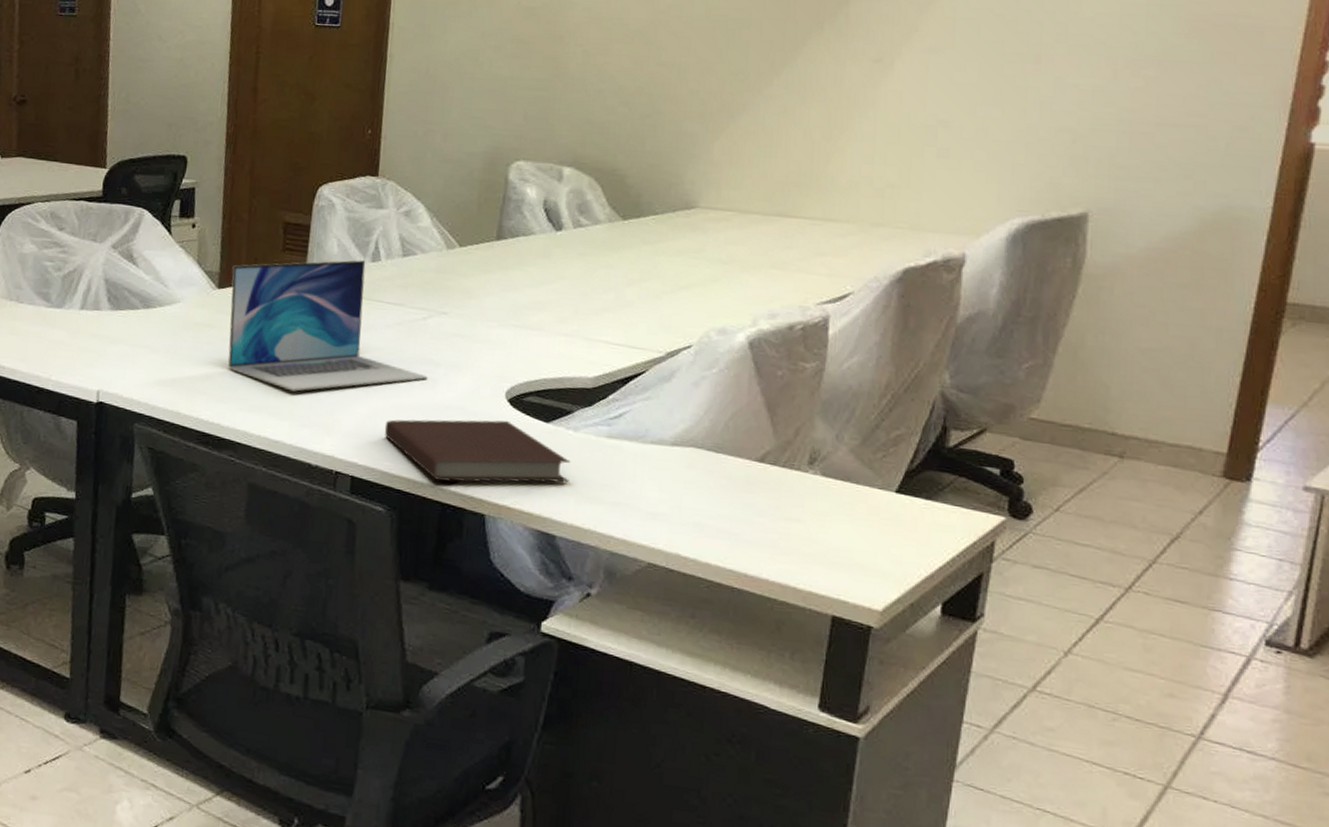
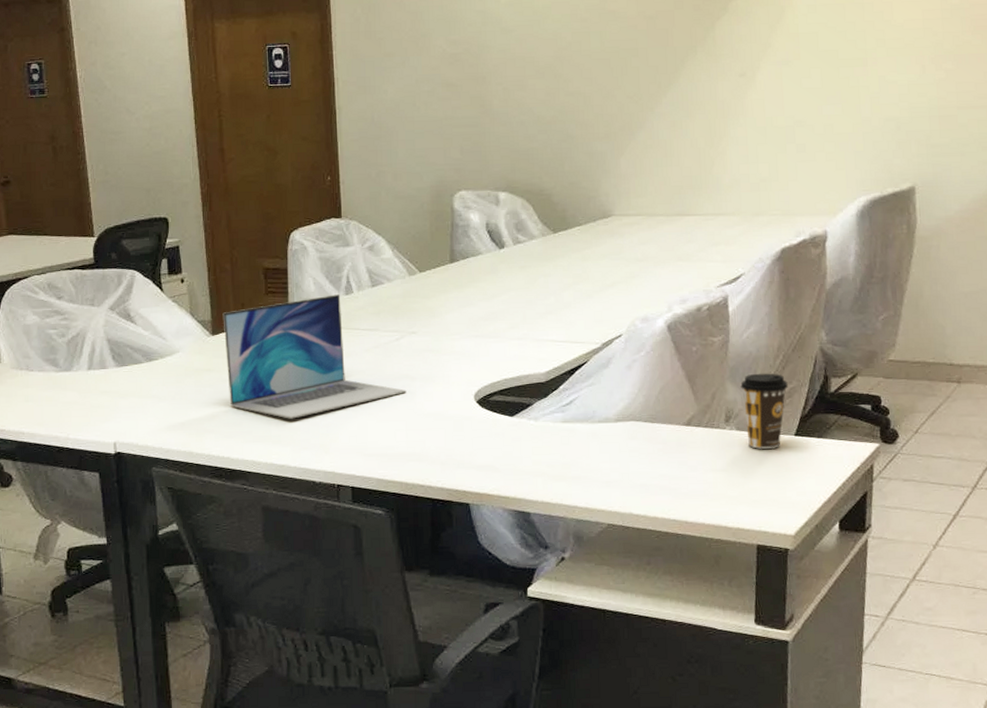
notebook: present [384,419,571,483] -> none [375,419,536,481]
coffee cup: none [833,411,894,504] -> present [740,373,788,449]

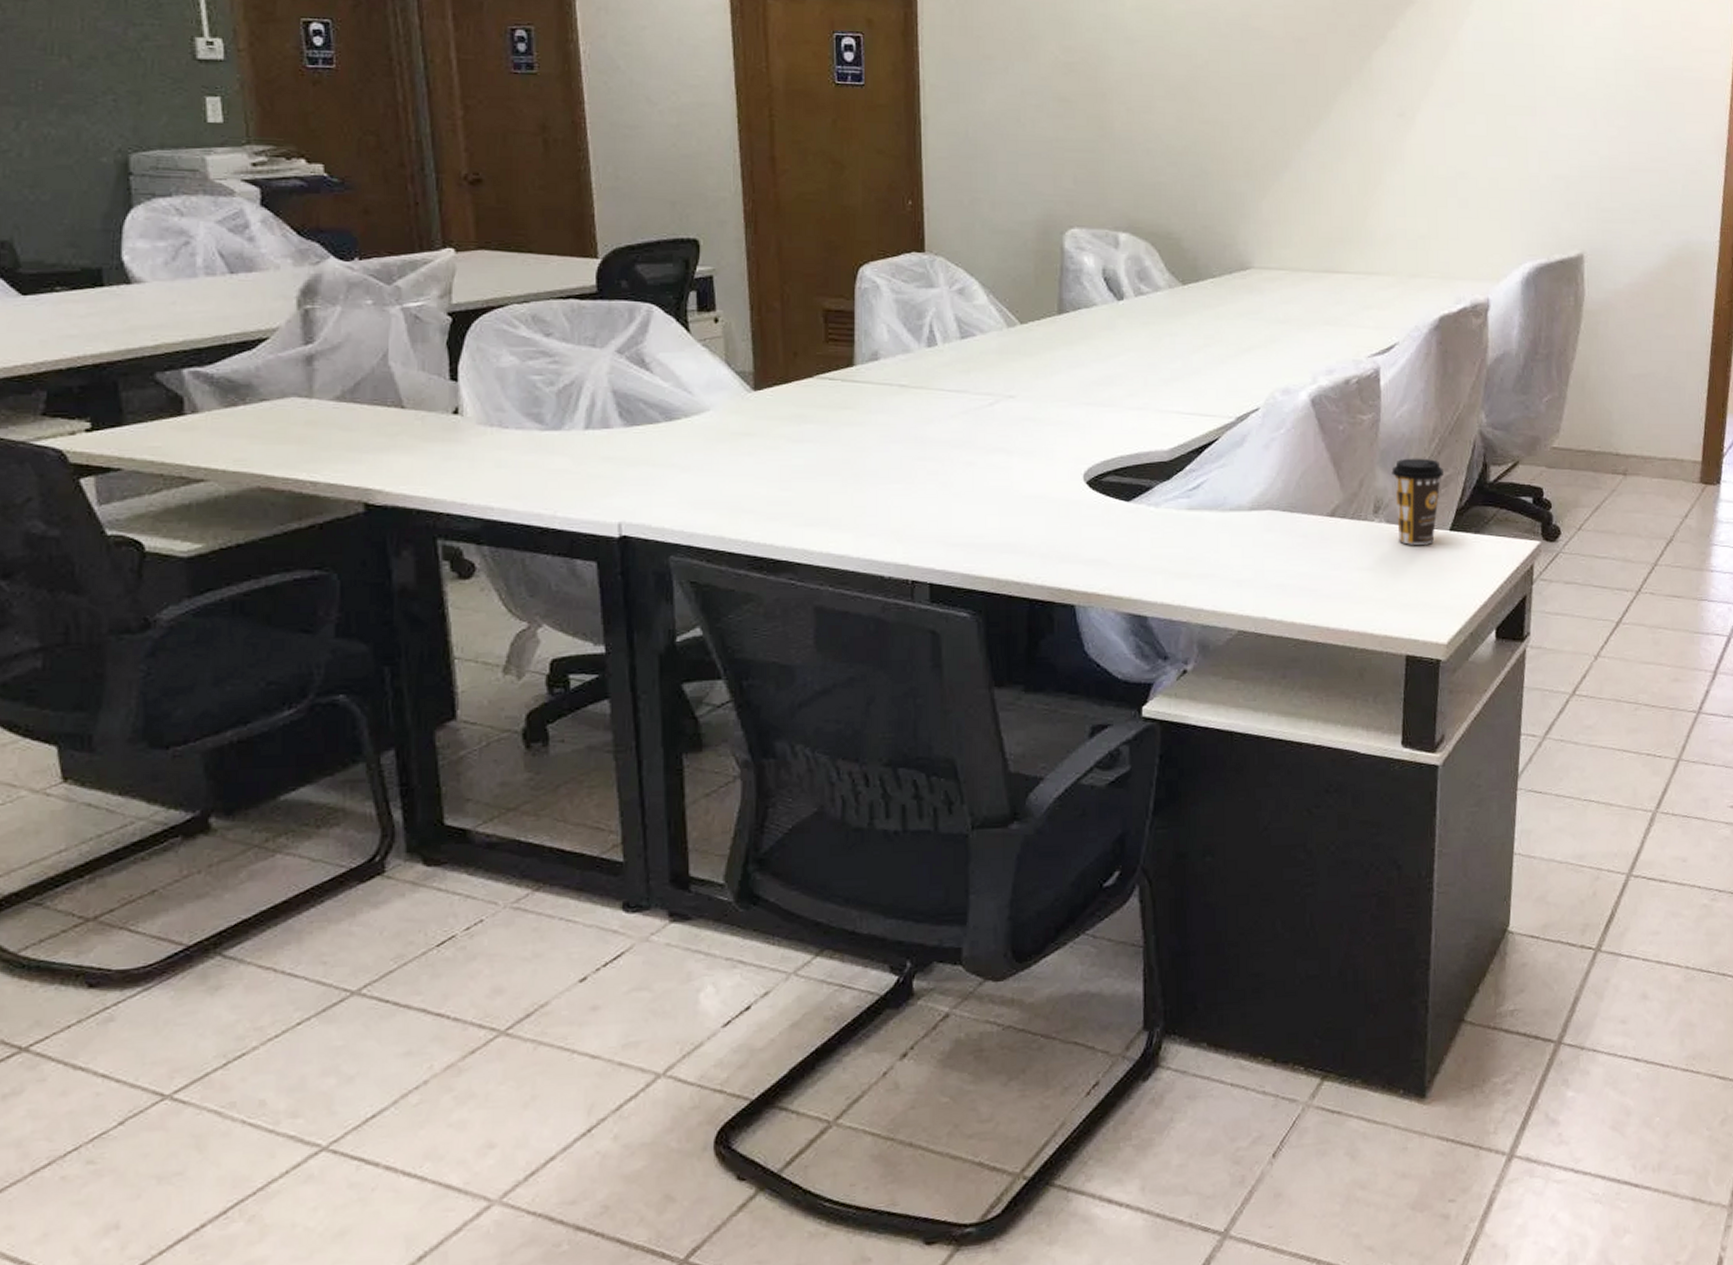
laptop: present [222,294,407,419] -> none [768,346,1001,498]

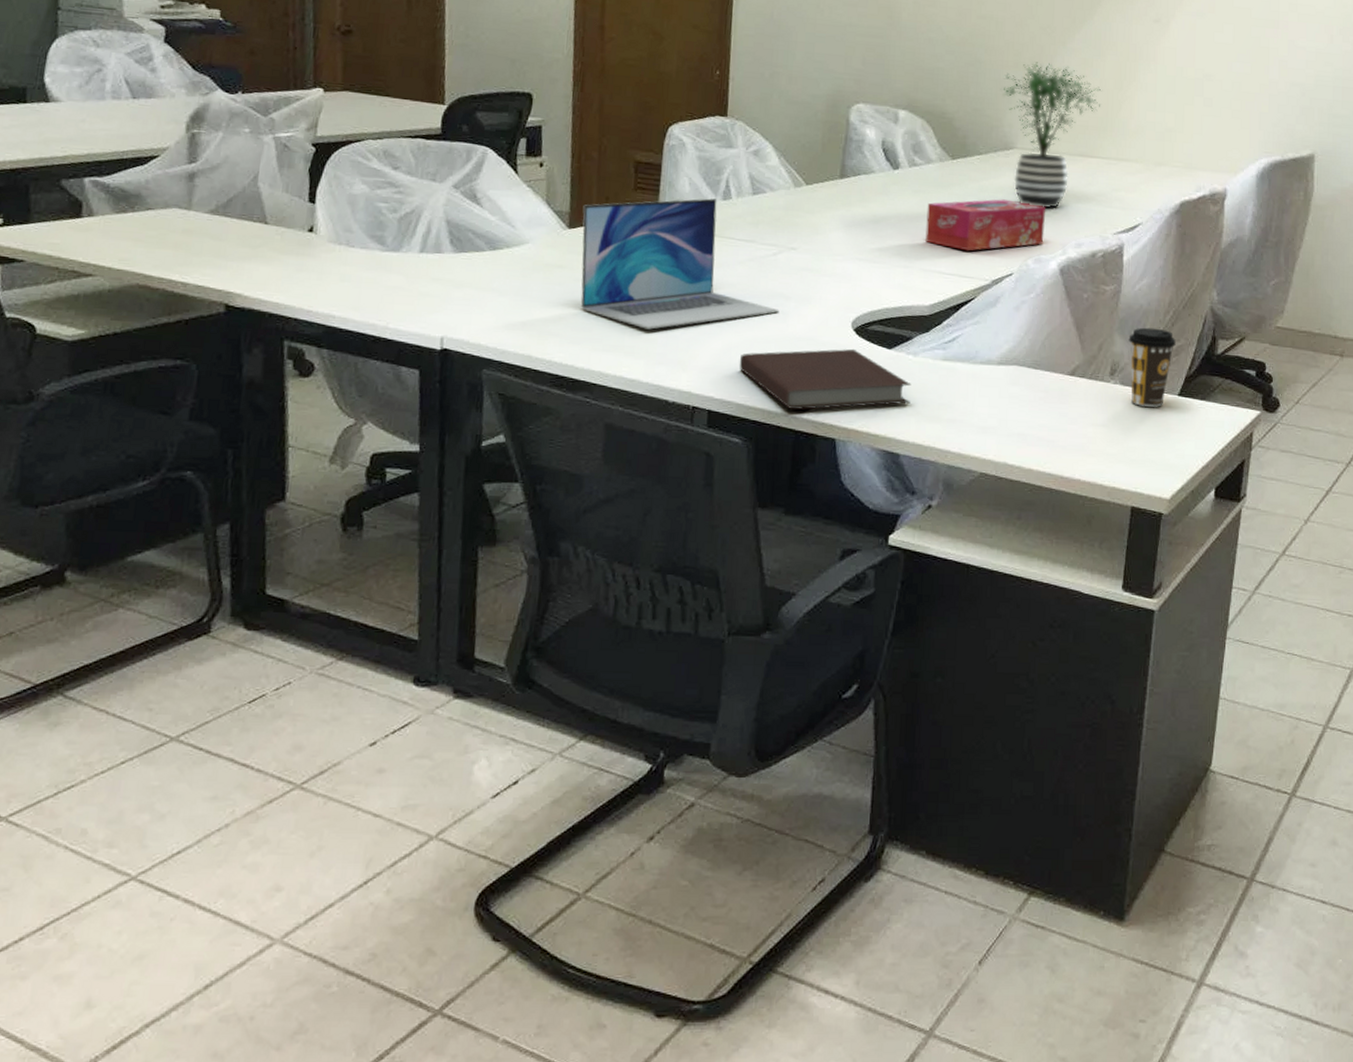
laptop: none [768,346,1001,498] -> present [580,198,779,330]
notebook: none [960,504,1155,577] -> present [739,348,911,410]
tissue box: none [1158,326,1291,387] -> present [925,199,1045,251]
potted plant: none [1233,169,1345,334] -> present [1003,62,1102,209]

